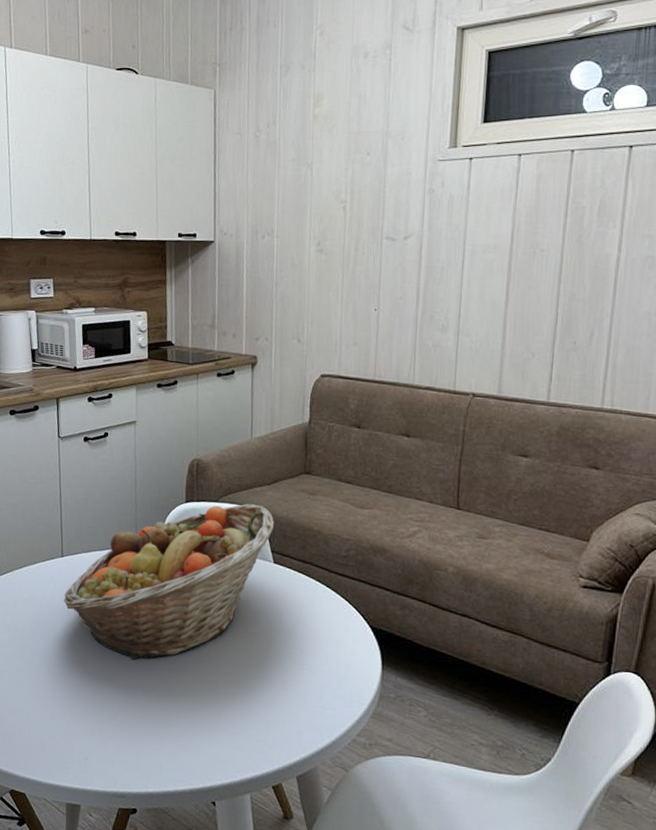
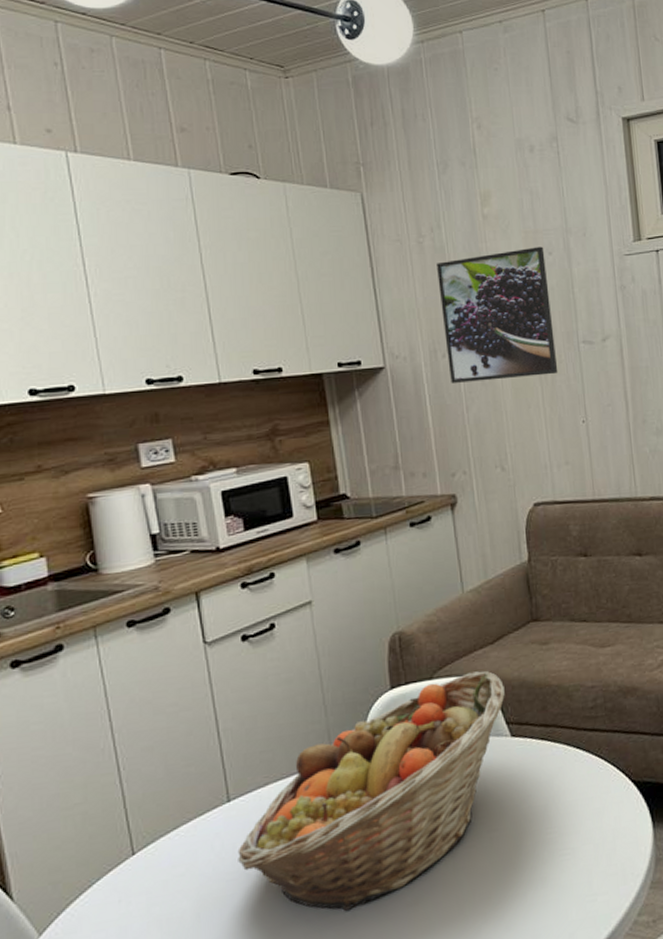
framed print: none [266,147,364,264] -> present [437,246,558,383]

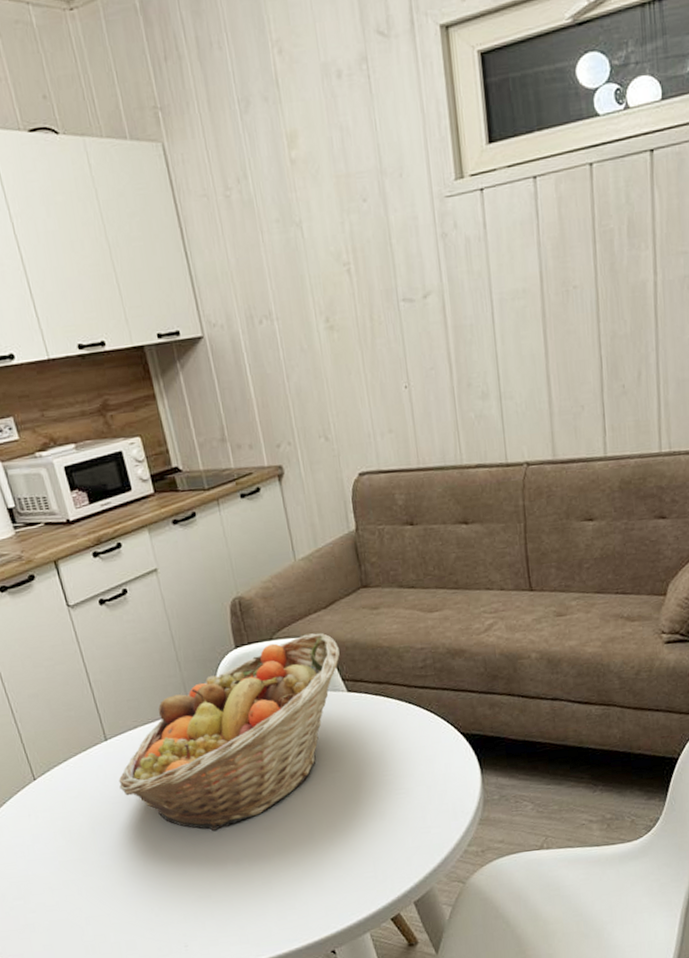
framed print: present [437,246,558,383] -> none [246,192,378,351]

